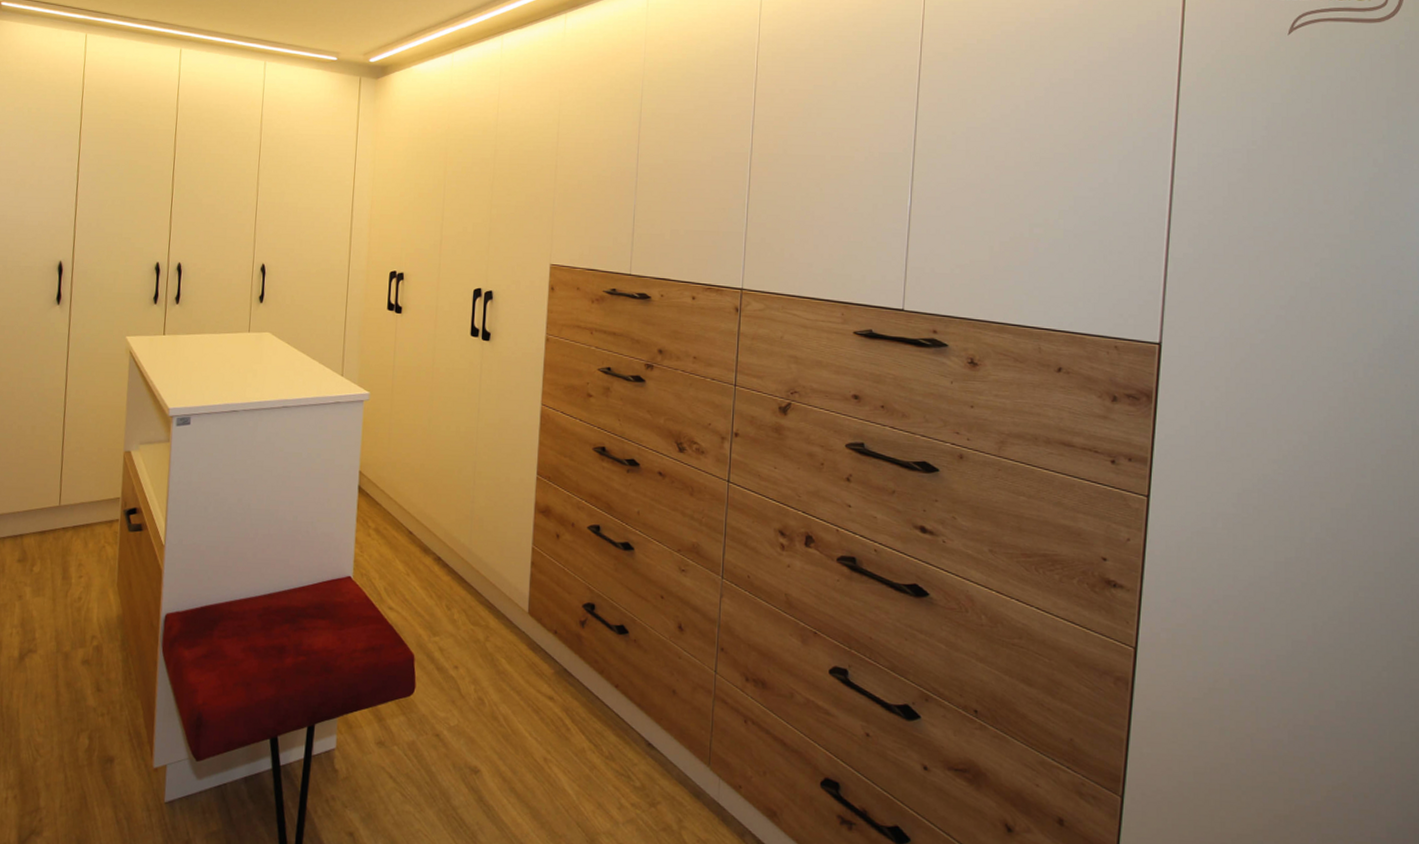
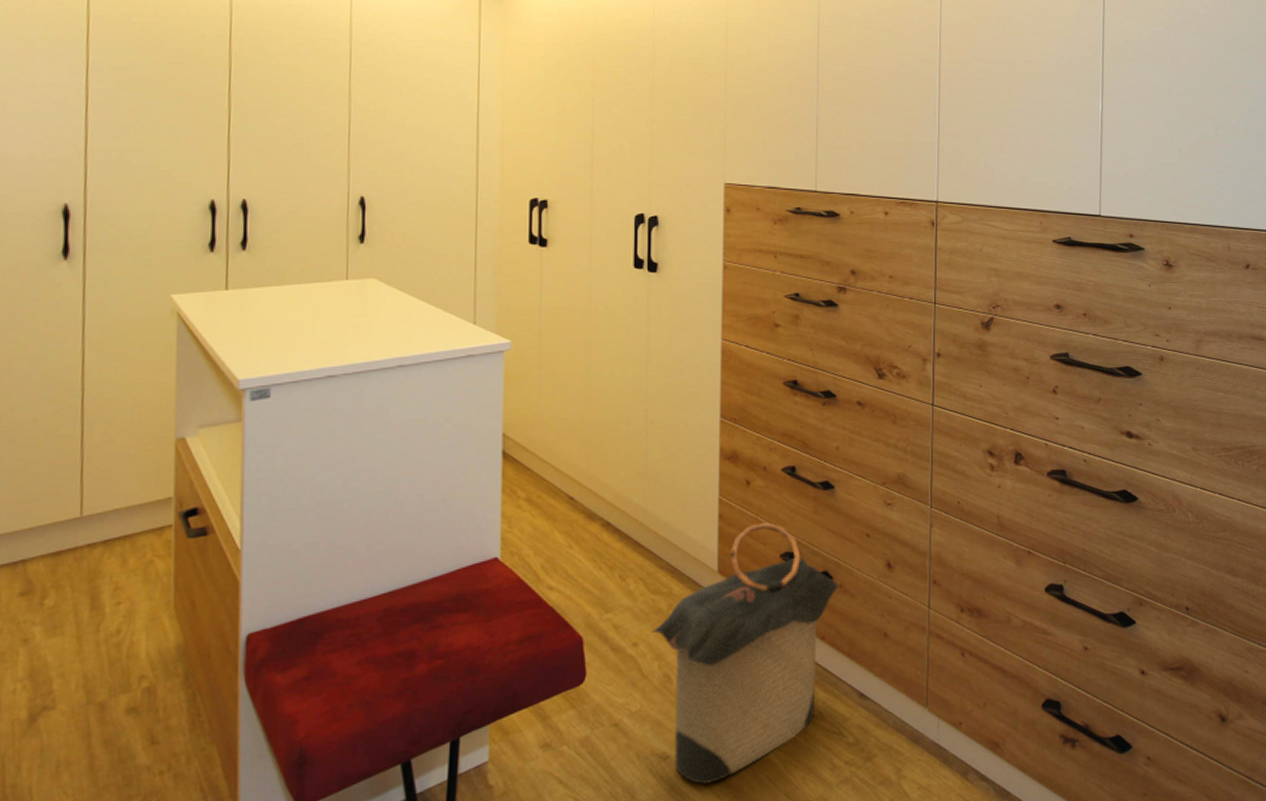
laundry hamper: none [470,574,633,801] -> present [651,522,838,785]

